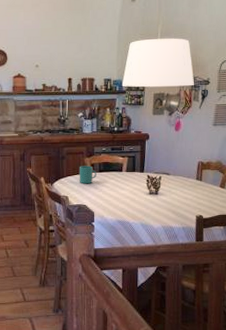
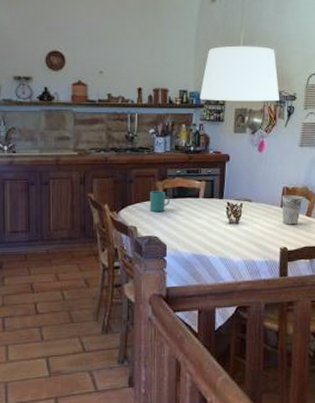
cup: none [197,168,217,195] -> present [281,194,303,225]

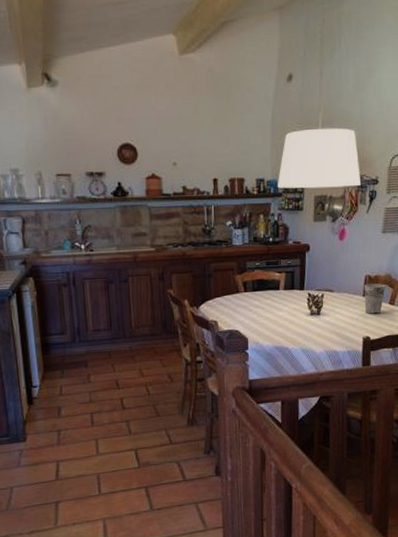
cup: present [149,191,170,213] -> none [229,284,250,306]

